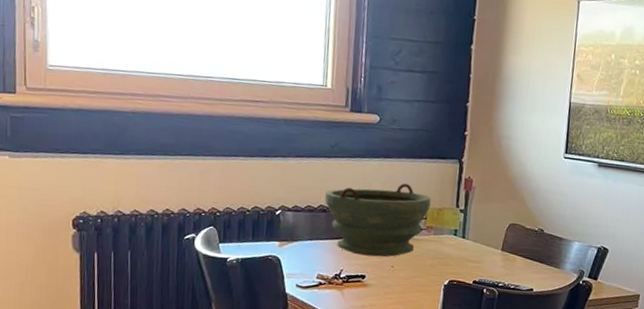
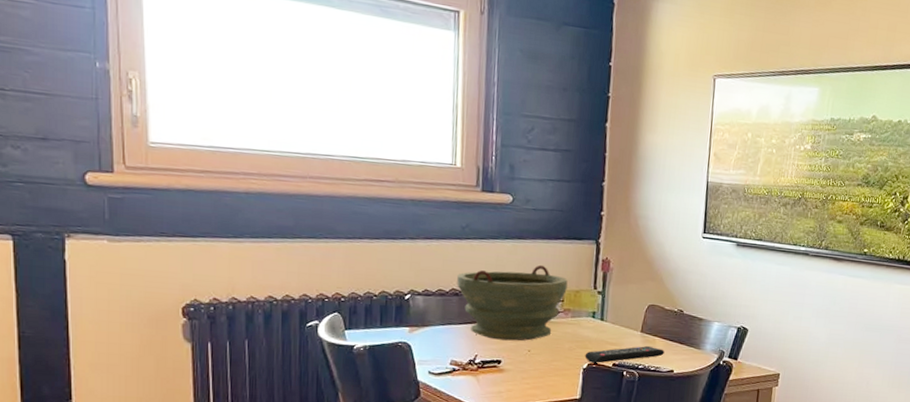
remote control: none [446,264,524,280] -> present [585,346,664,363]

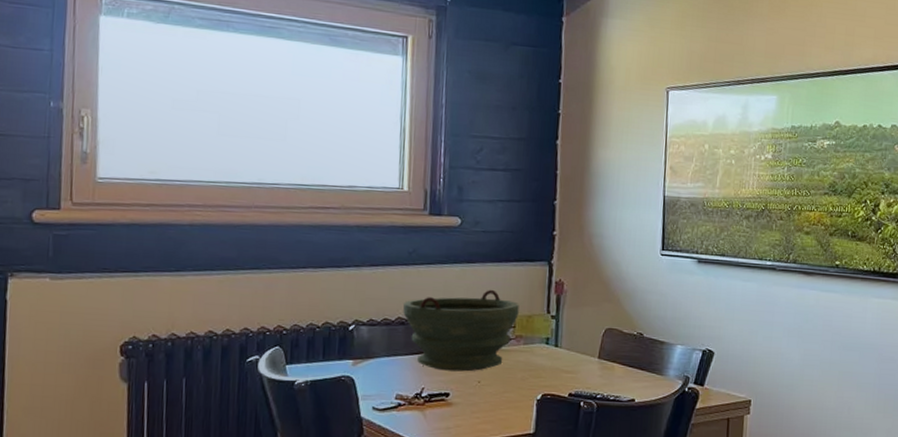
remote control: present [585,346,664,363] -> none [538,373,624,394]

